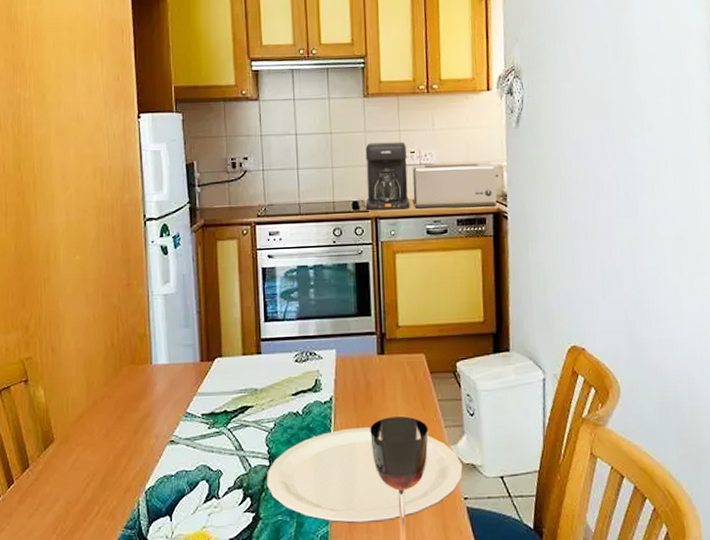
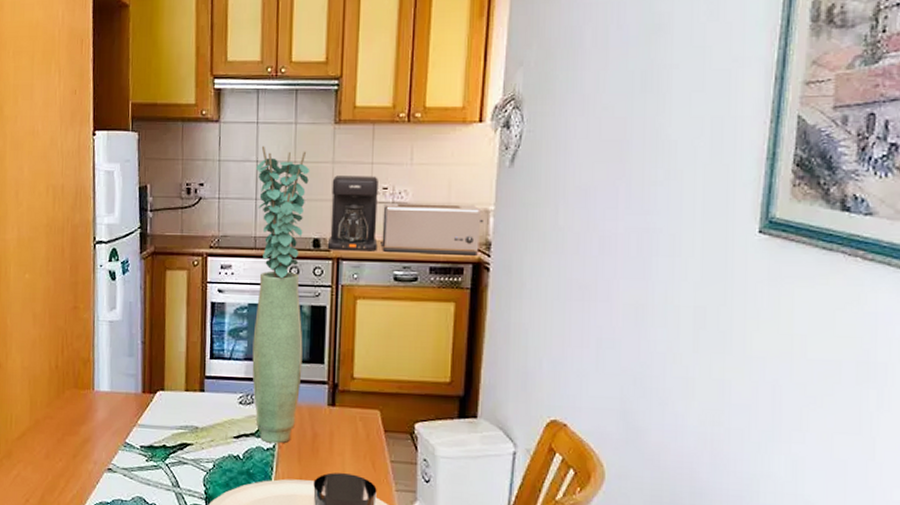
vase: none [296,120,352,396] -> present [252,146,310,444]

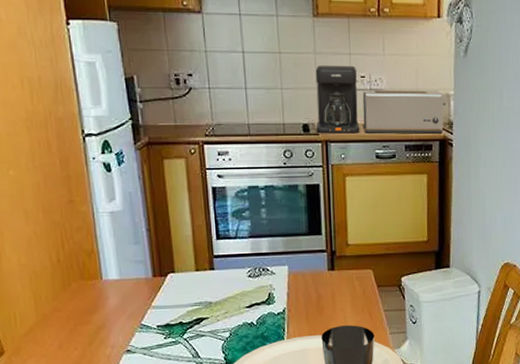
vase: present [252,146,310,444] -> none [243,37,303,308]

